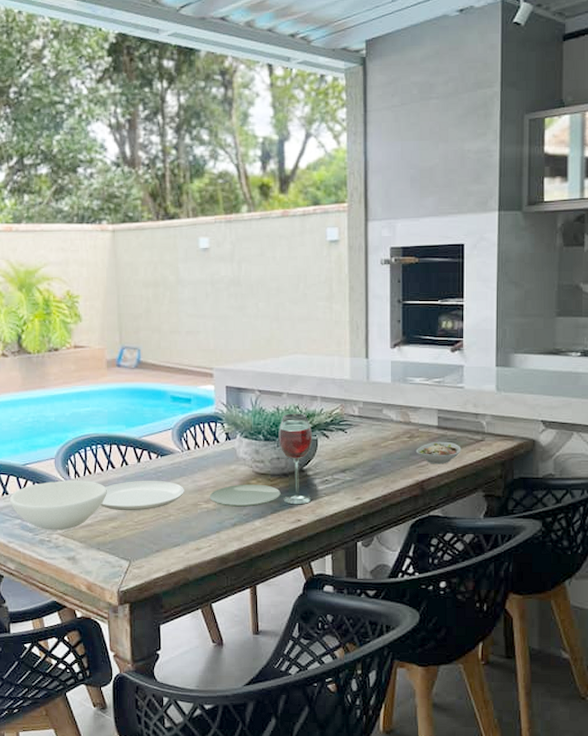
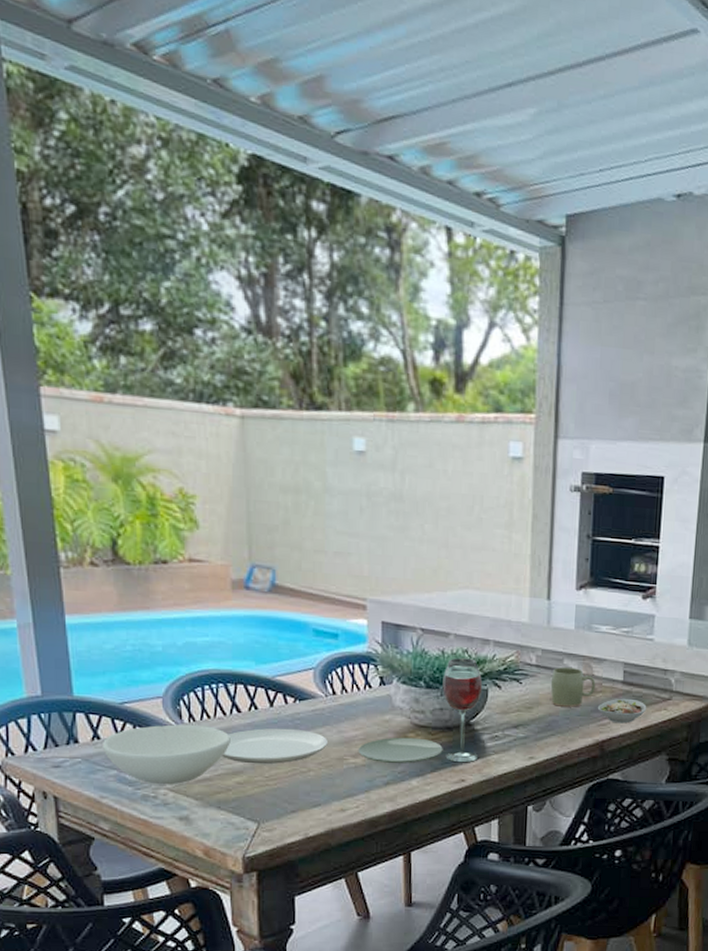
mug: none [372,417,413,451] -> present [550,667,596,707]

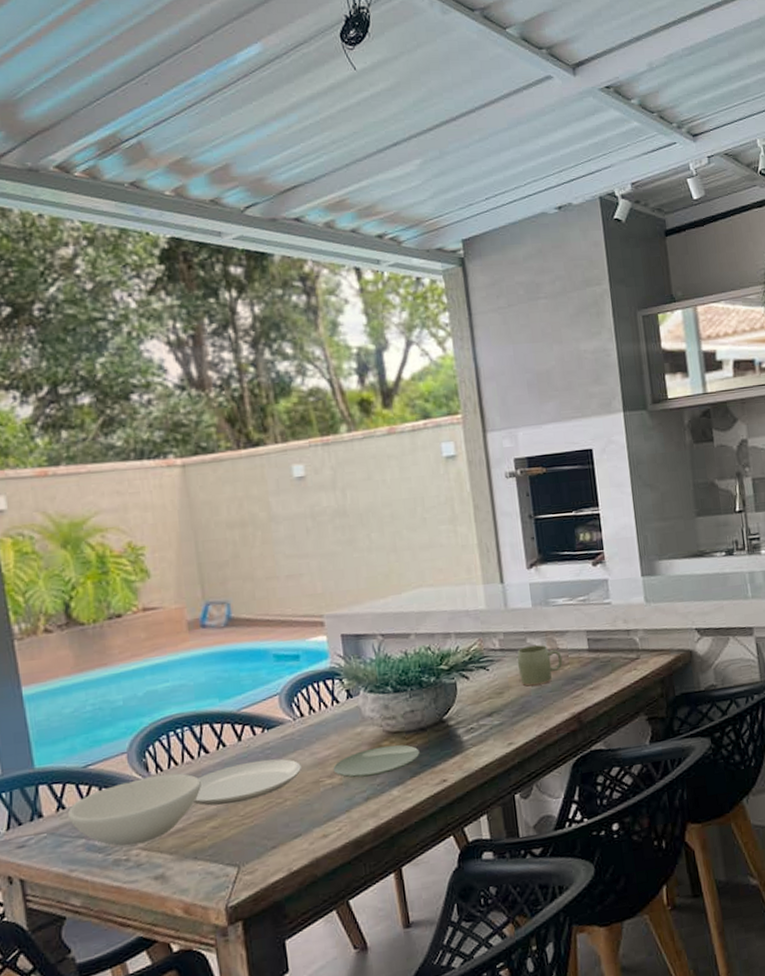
wineglass: present [442,658,483,763] -> none [409,654,457,763]
salad: present [597,698,647,724] -> none [567,665,617,693]

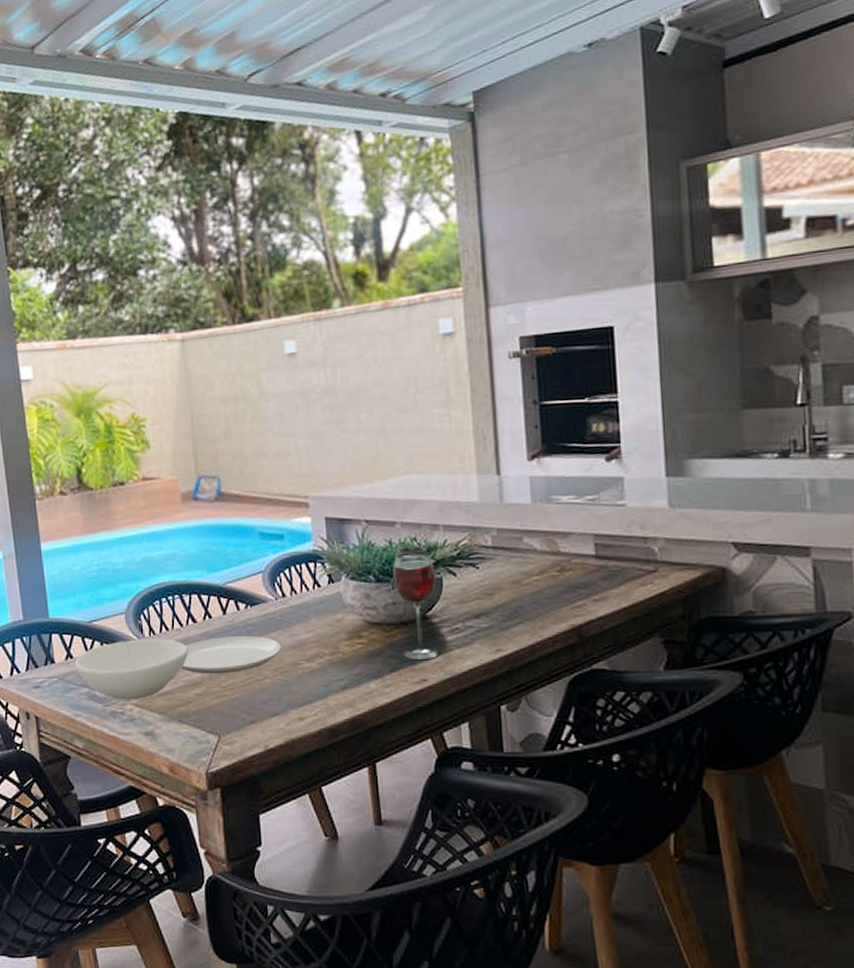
plate: present [333,744,420,778] -> none [311,636,400,665]
wineglass: none [409,654,457,763] -> present [393,546,439,661]
mug: present [517,644,563,686] -> none [510,546,564,590]

